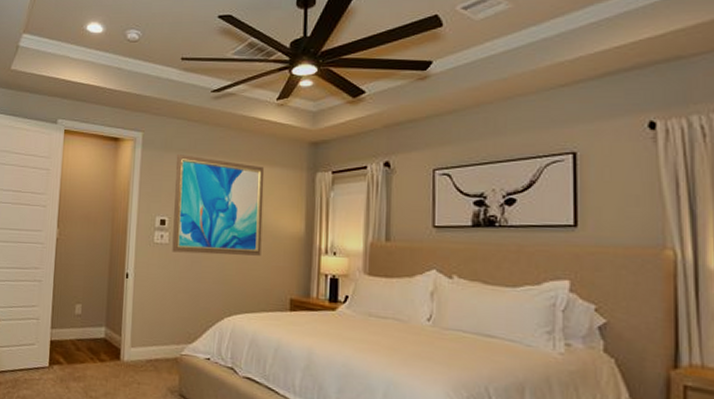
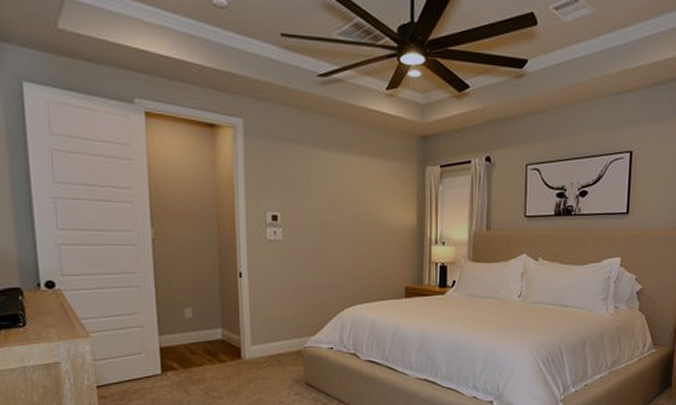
wall art: present [172,154,265,256] -> none [283,145,377,249]

